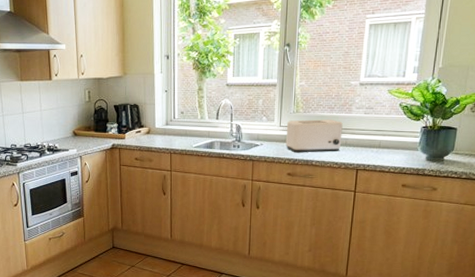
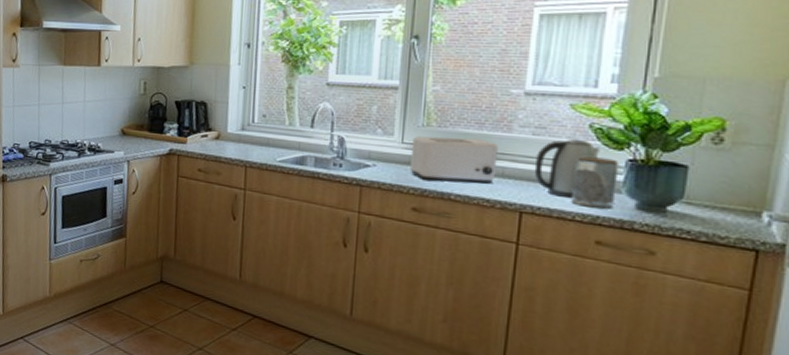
kettle: none [365,114,406,157] -> present [534,138,600,199]
jar: none [388,127,417,162] -> present [571,156,620,209]

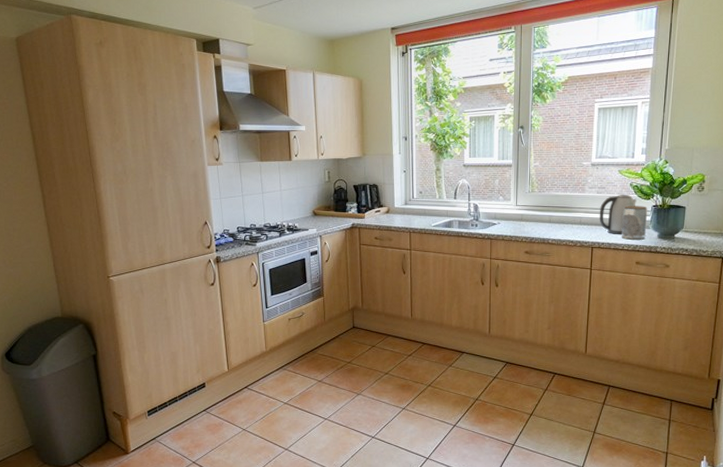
toaster: present [410,136,498,184] -> none [522,199,577,232]

